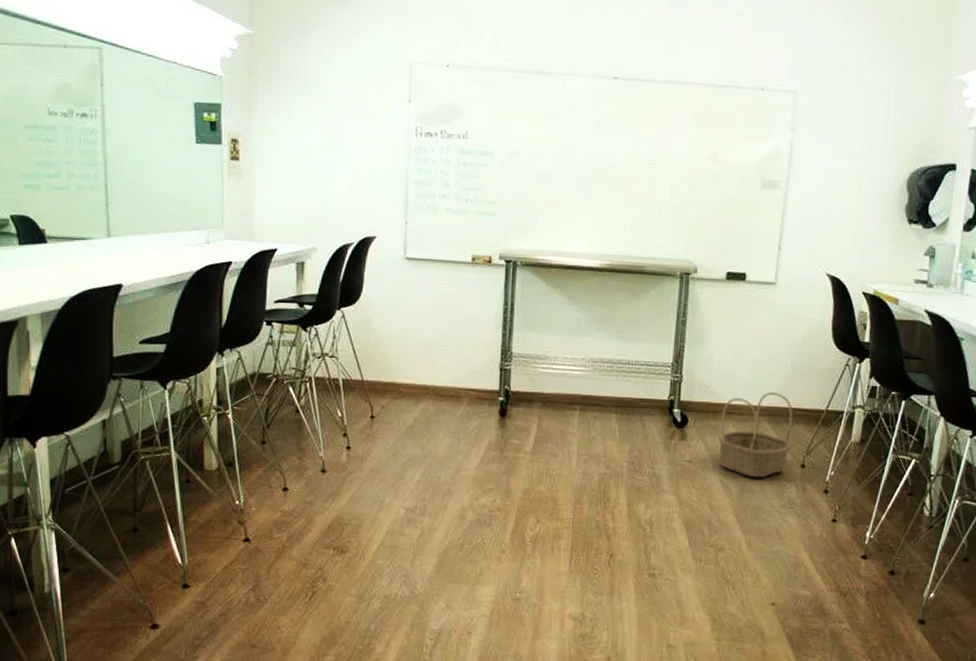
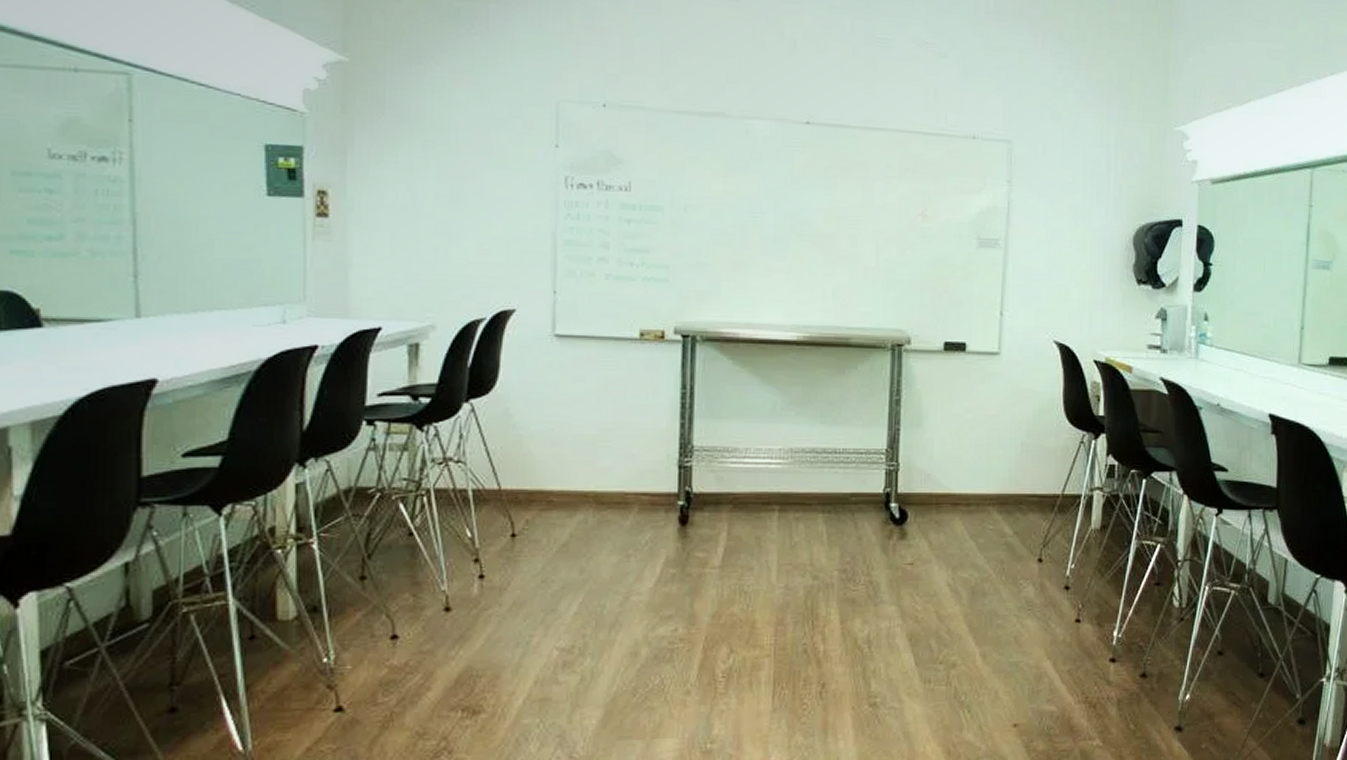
basket: present [717,392,793,477] -> none [942,478,1027,577]

